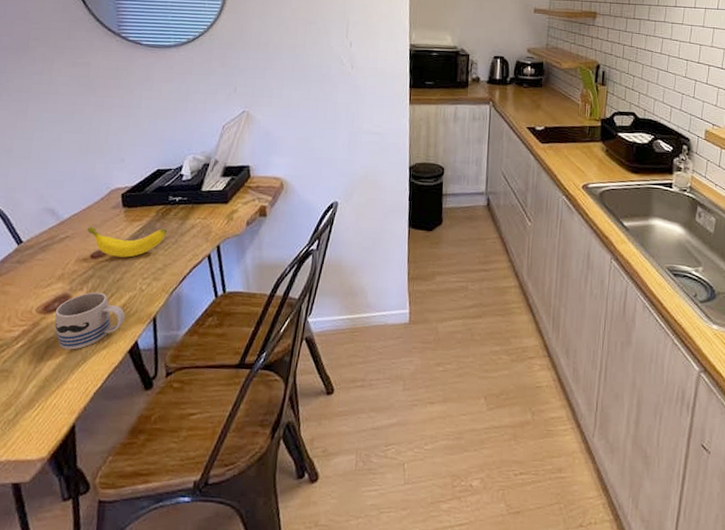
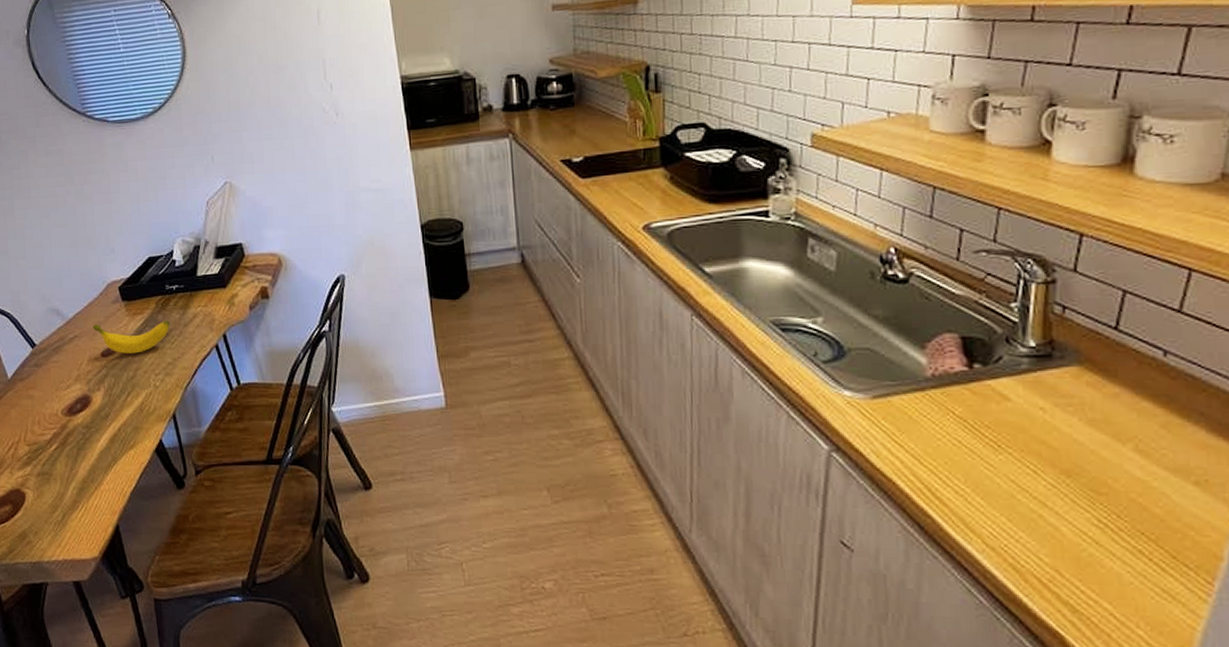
mug: present [54,292,125,350] -> none [79,391,145,451]

